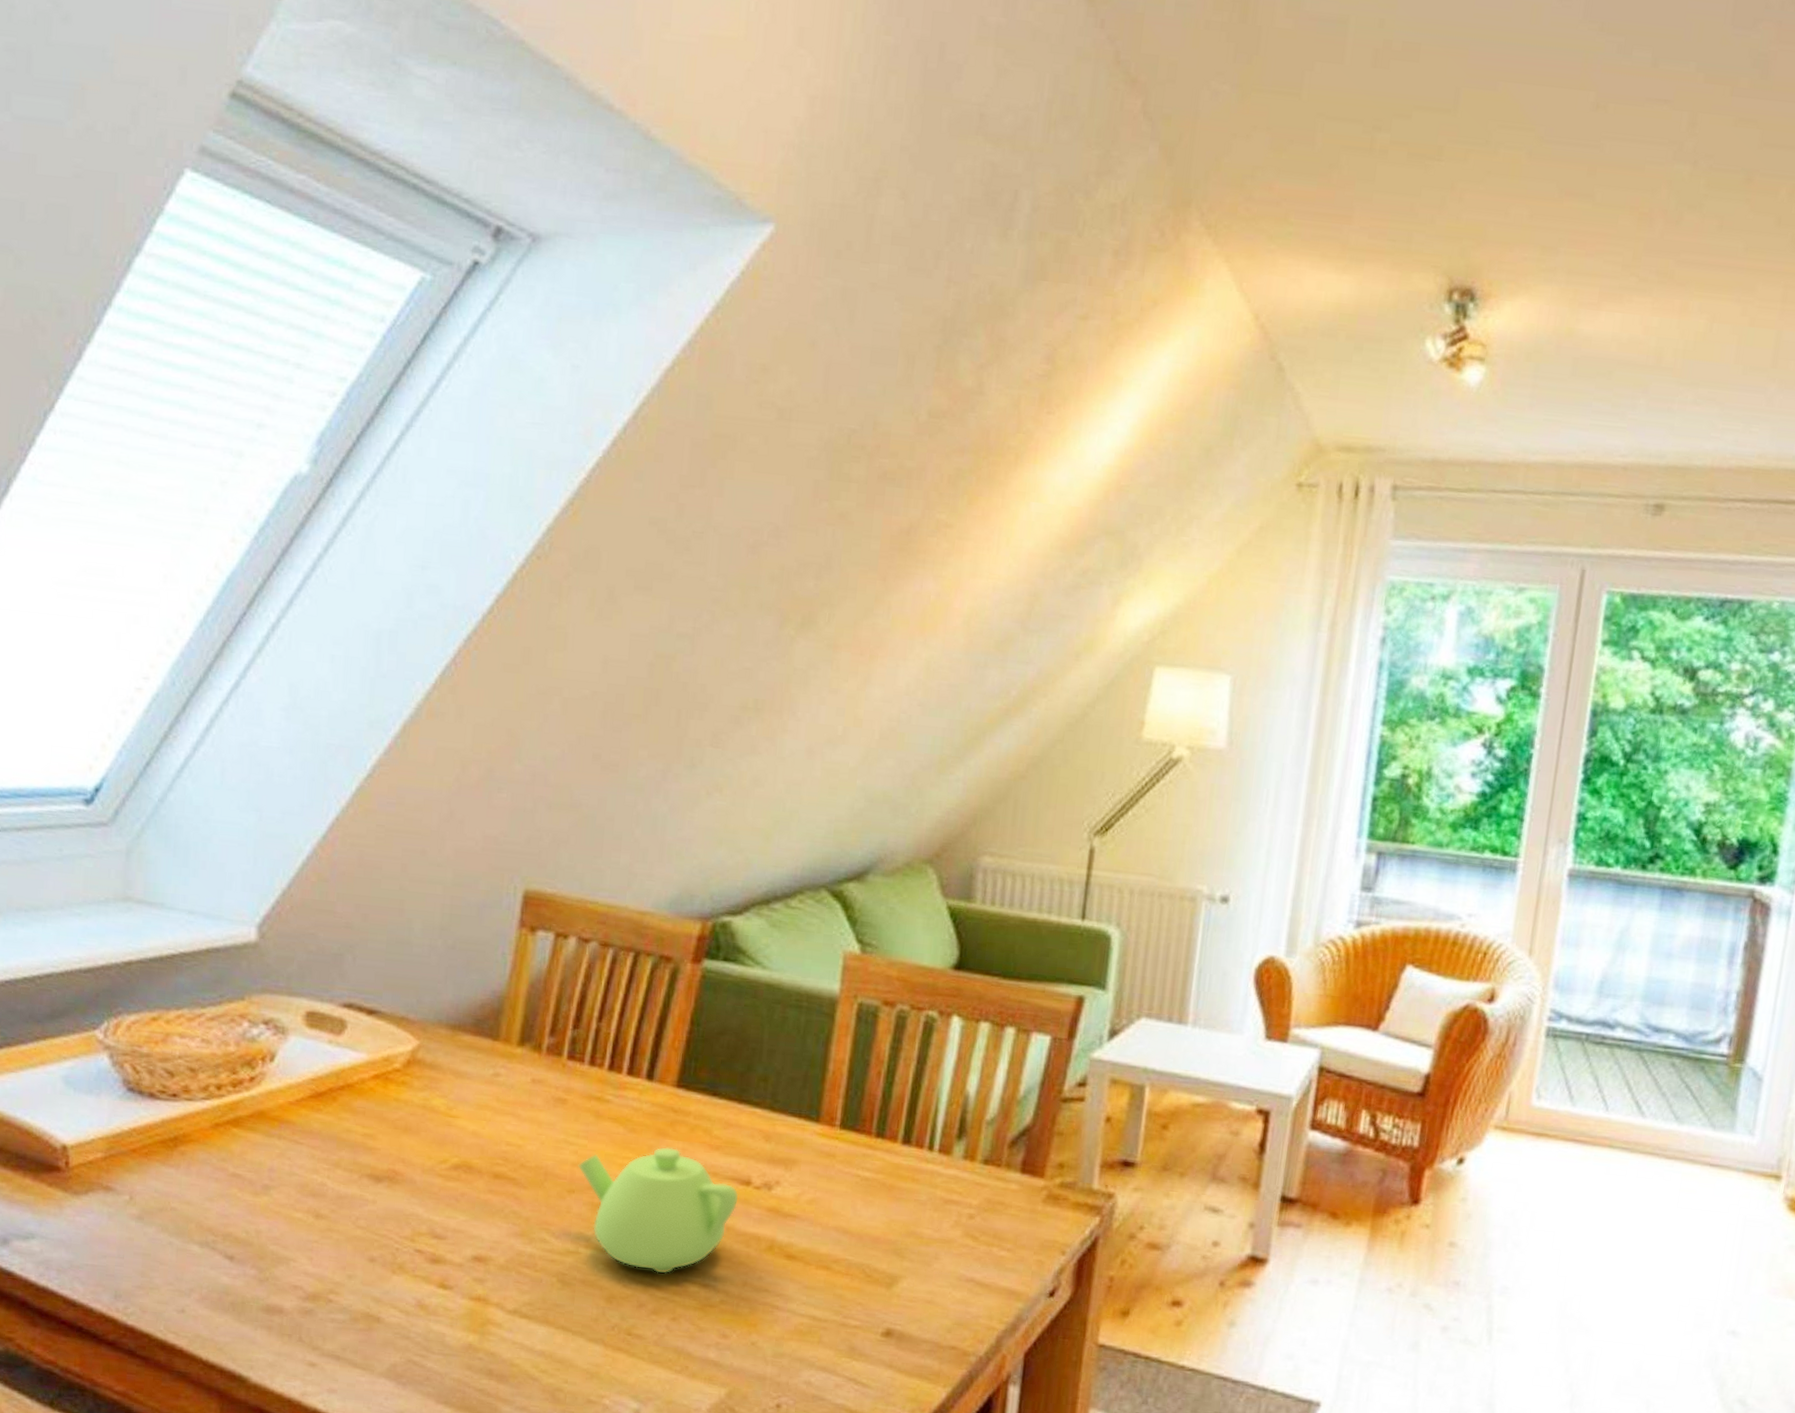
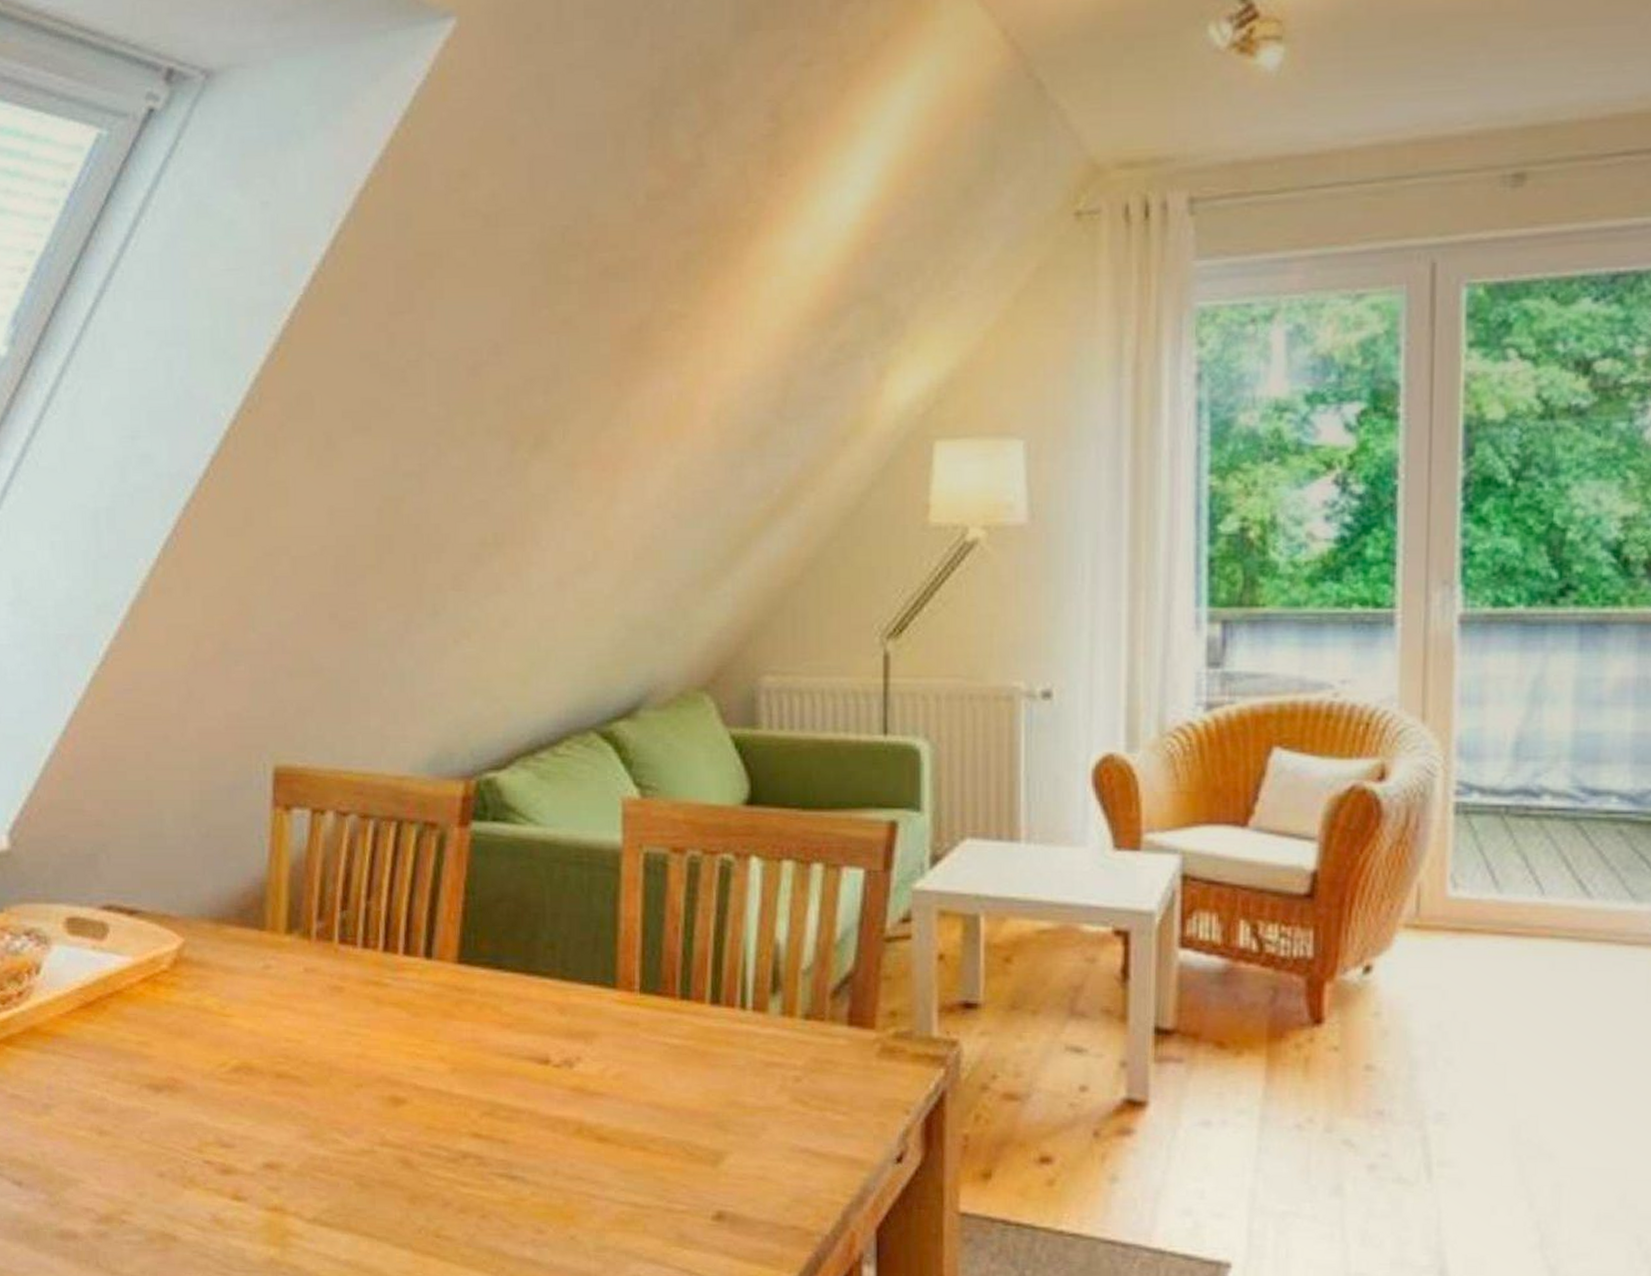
teapot: present [578,1146,739,1274] -> none [363,1029,538,1168]

